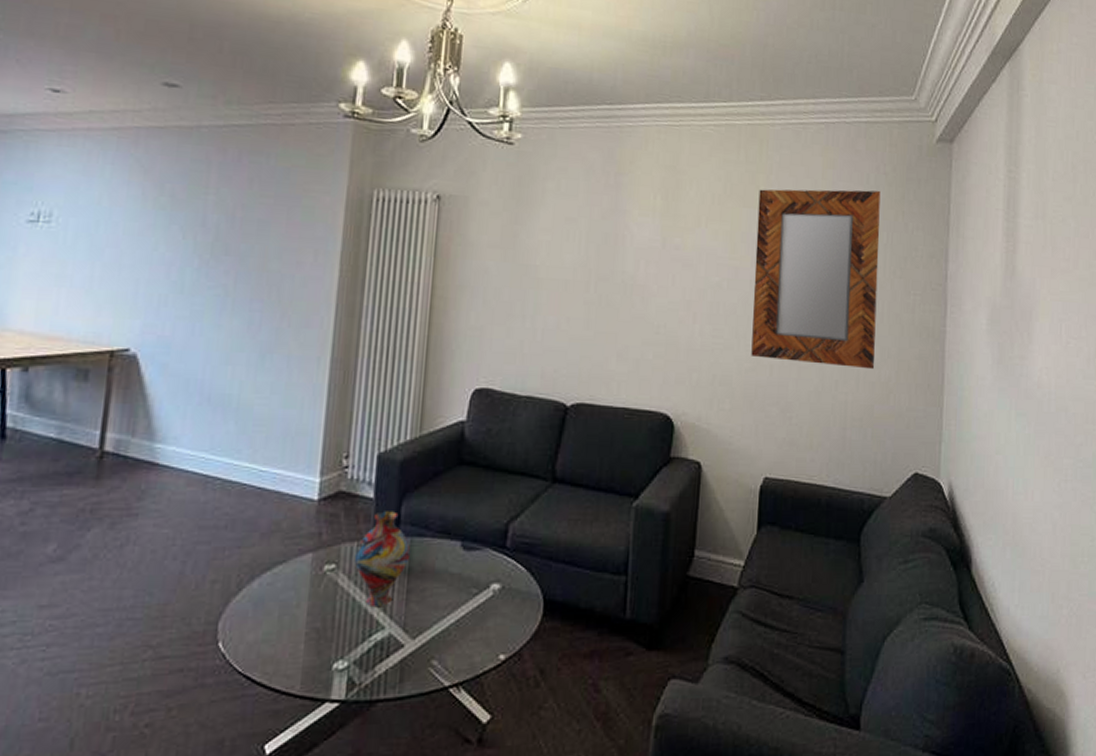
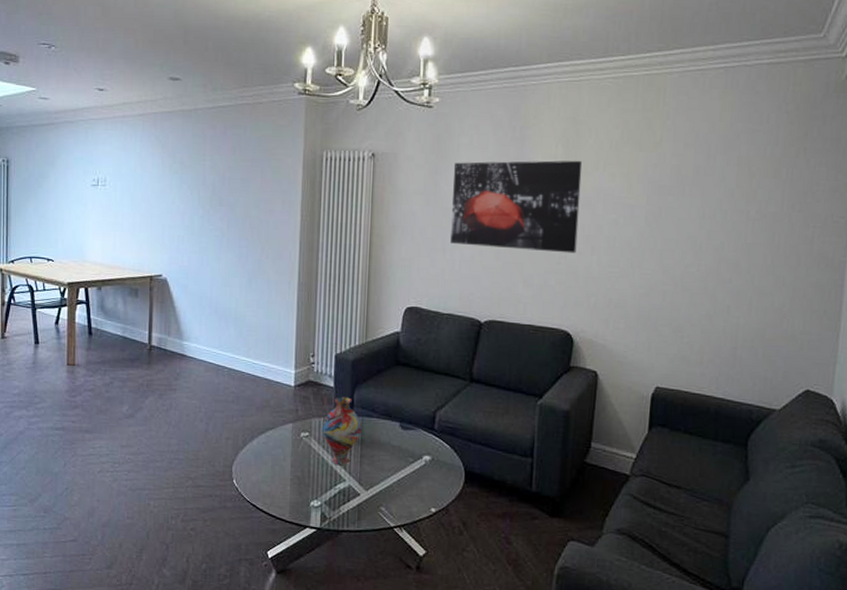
wall art: none [531,210,683,322] -> present [451,160,583,254]
home mirror: present [751,189,881,370] -> none [645,129,781,296]

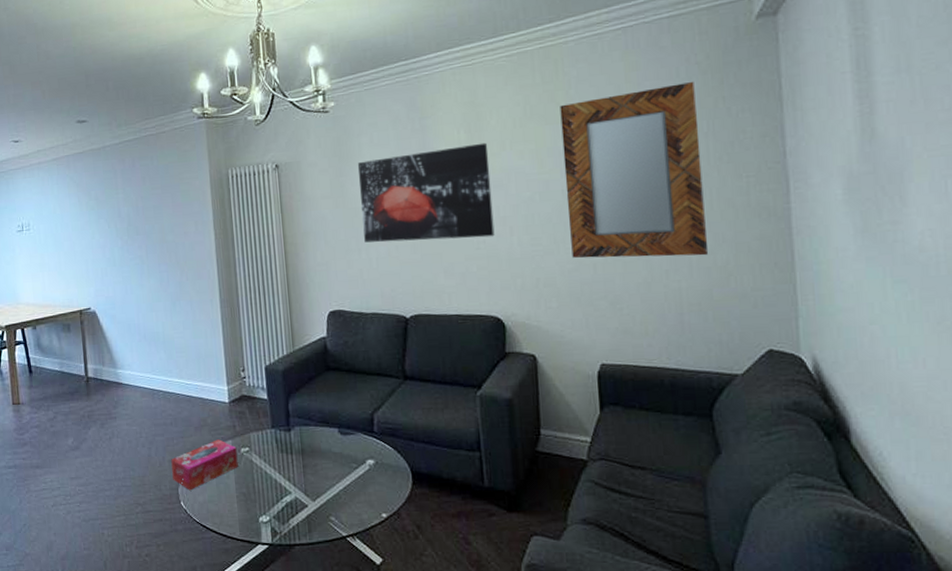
tissue box: none [228,421,297,470] -> present [171,439,238,491]
vase: present [321,397,362,465] -> none [261,408,302,477]
home mirror: none [645,129,781,296] -> present [560,82,709,259]

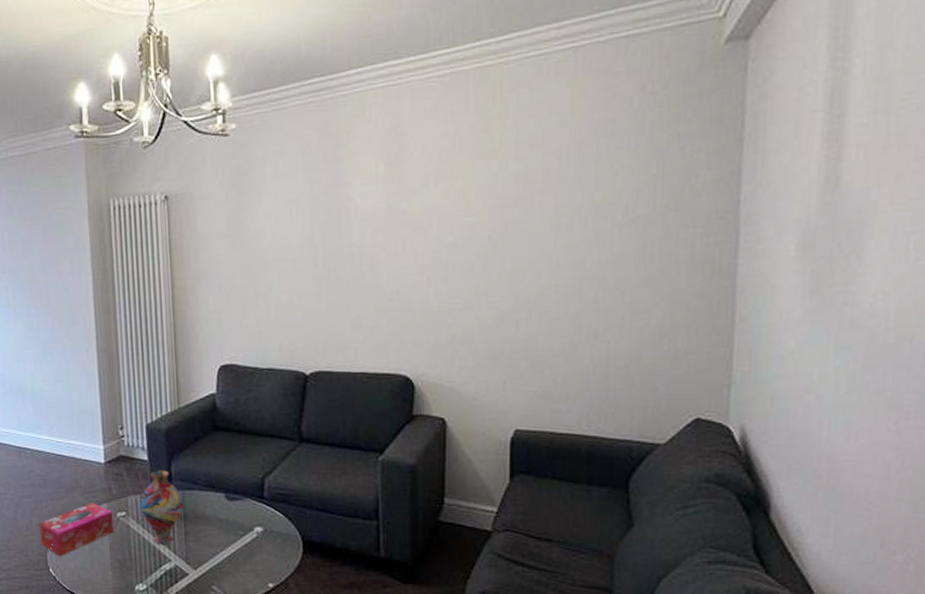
vase: none [261,408,302,477] -> present [139,470,184,544]
wall art: present [357,142,495,243] -> none [259,178,410,290]
home mirror: present [560,82,709,259] -> none [493,115,648,315]

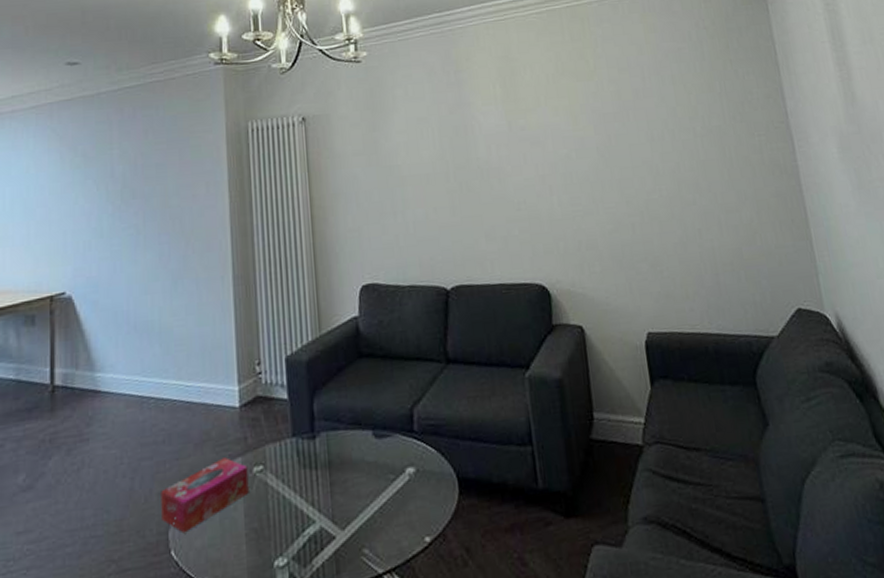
vase: present [139,470,184,544] -> none [278,409,329,502]

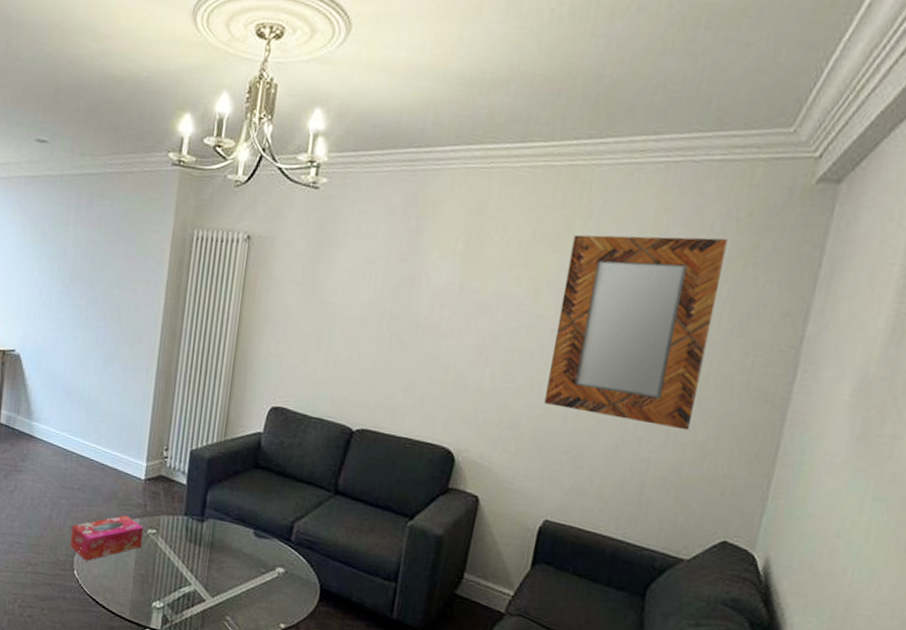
home mirror: none [589,45,735,219] -> present [544,234,728,431]

